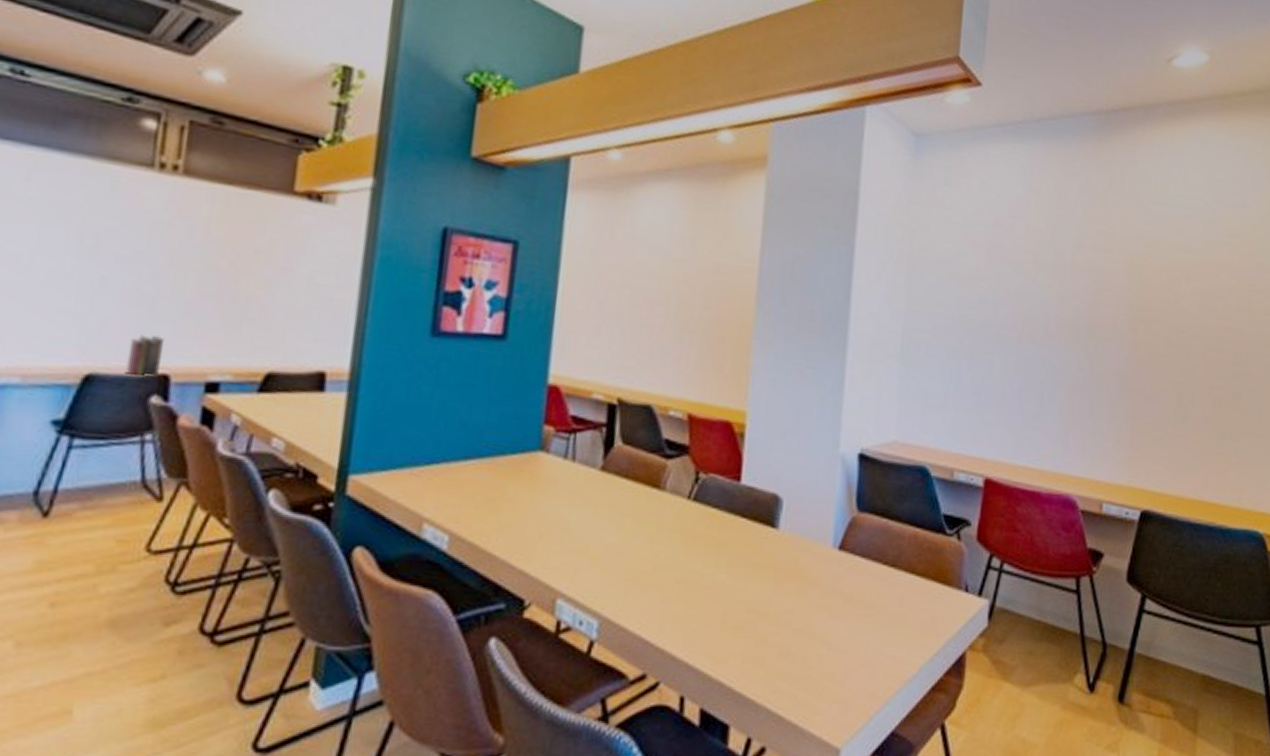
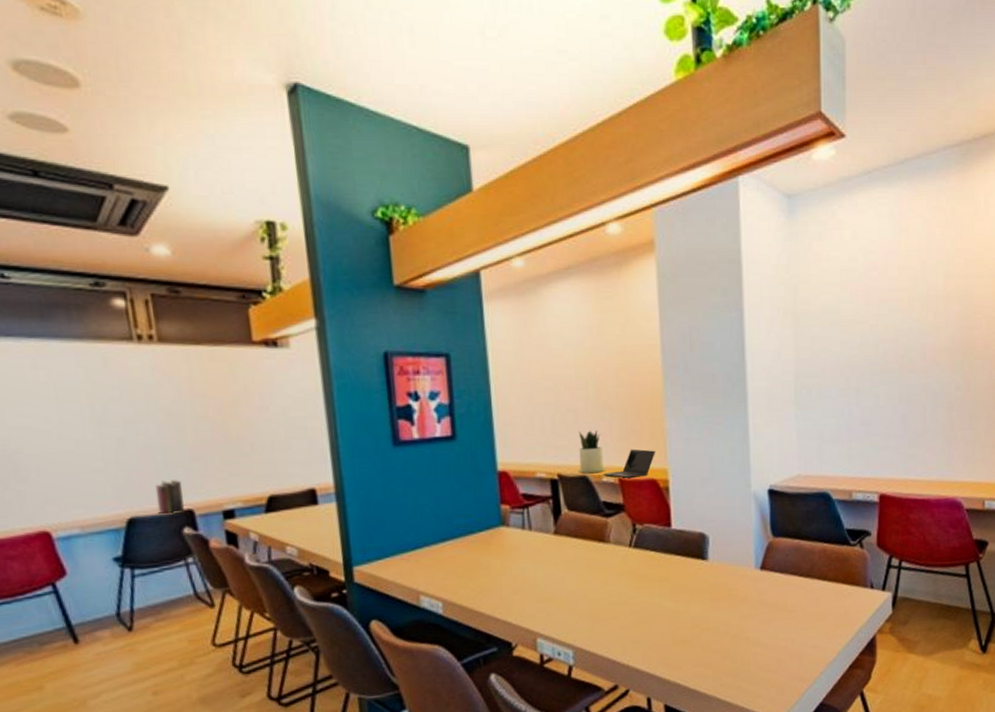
planter: none [641,353,676,405] -> present [577,430,606,474]
laptop: none [670,382,735,417] -> present [603,449,655,479]

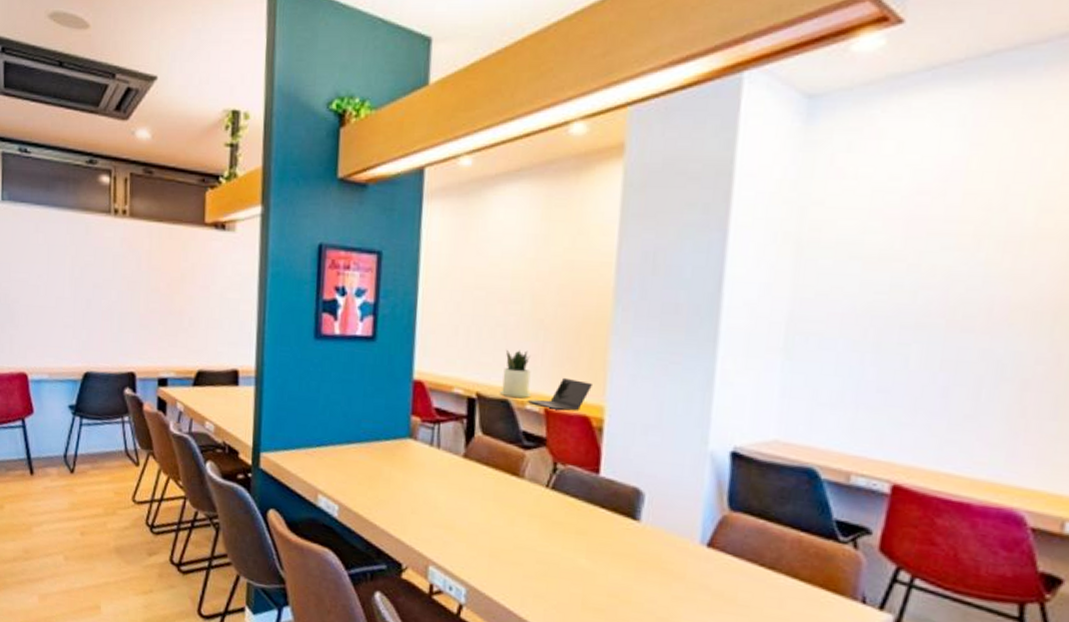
books: present [155,480,184,515] -> none [108,343,129,374]

